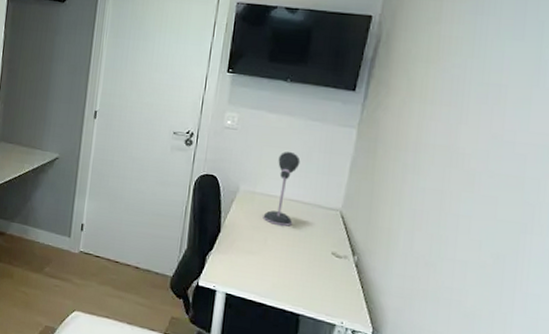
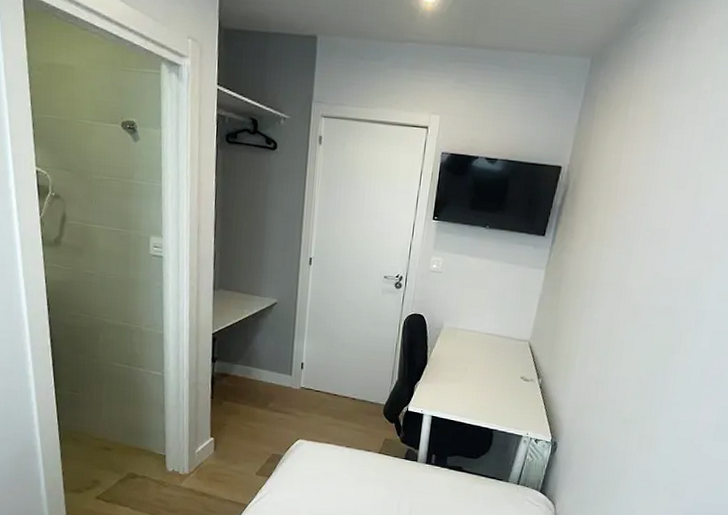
desk lamp: present [263,151,301,227] -> none [463,291,497,357]

